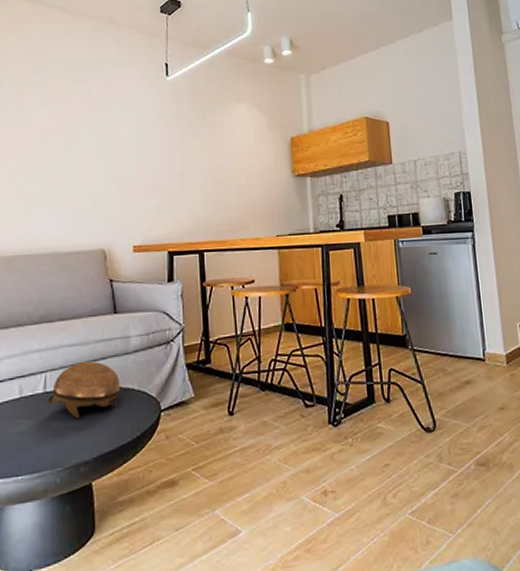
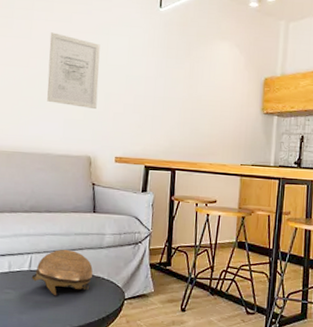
wall art: none [46,117,107,196] -> present [47,32,100,110]

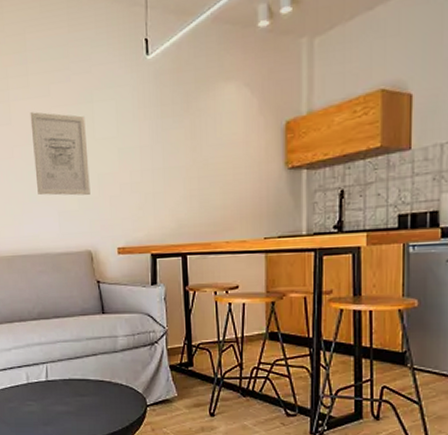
decorative bowl: present [31,250,93,295] -> none [50,357,110,405]

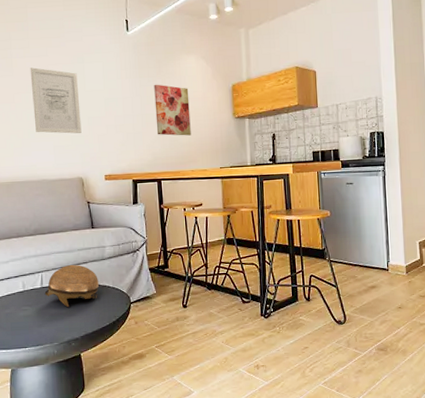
decorative bowl: none [50,357,110,405] -> present [44,265,99,307]
wall art: none [180,125,227,196] -> present [154,84,191,136]

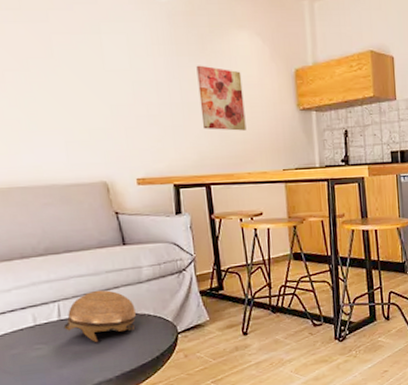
wall art: present [30,67,82,134] -> none [24,36,103,126]

